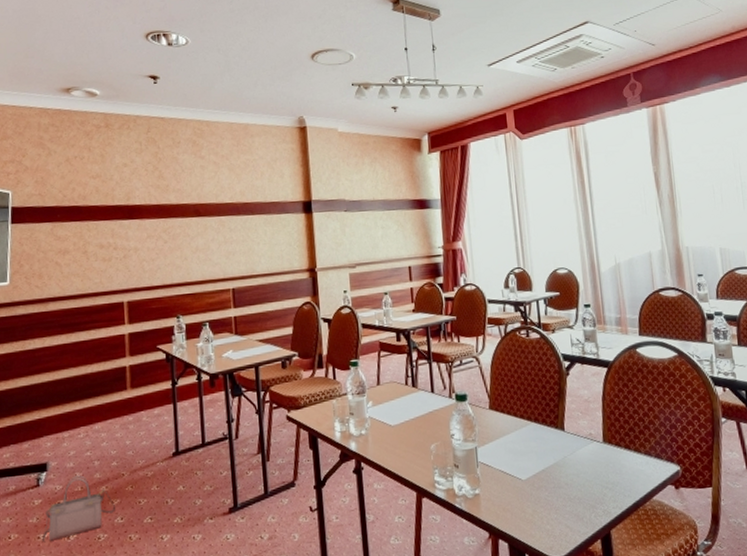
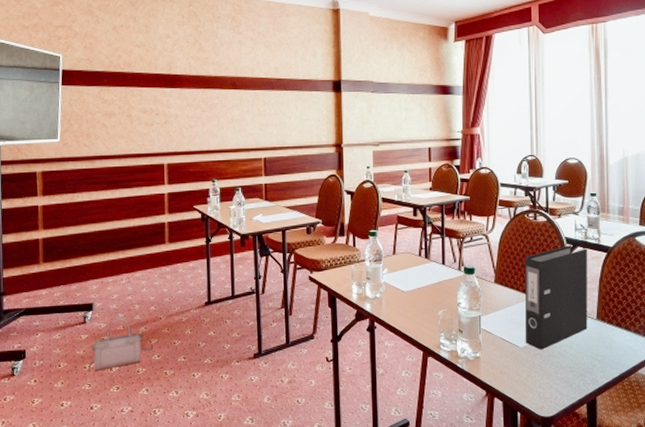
binder: none [520,362,594,481] -> present [525,245,588,350]

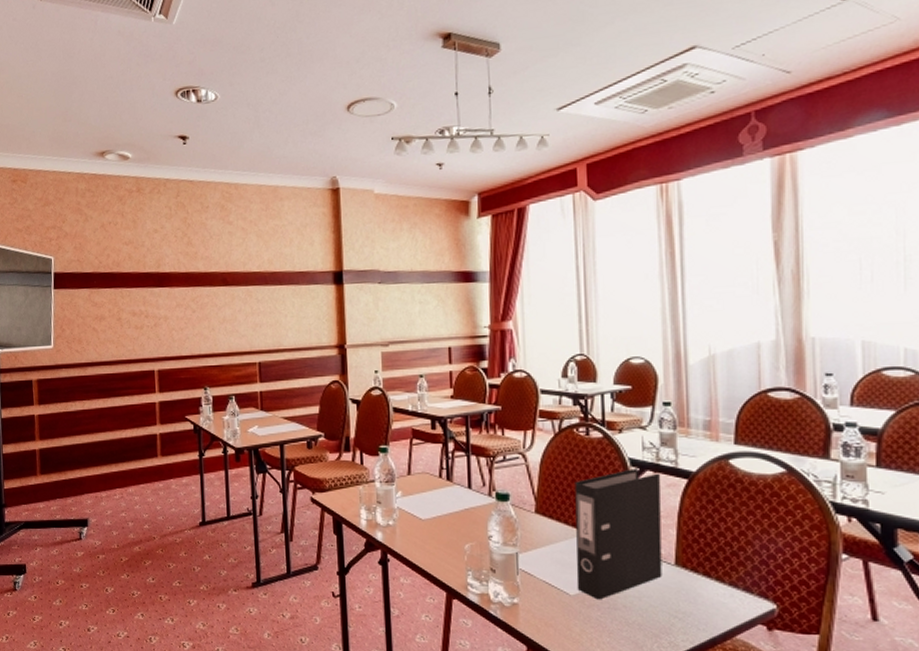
handbag: present [88,316,153,371] -> none [85,534,147,591]

